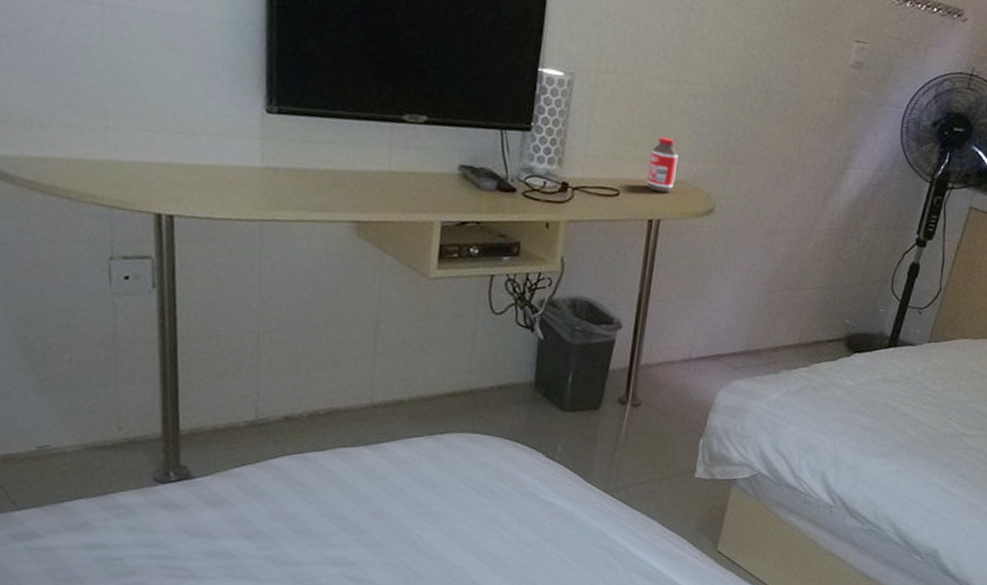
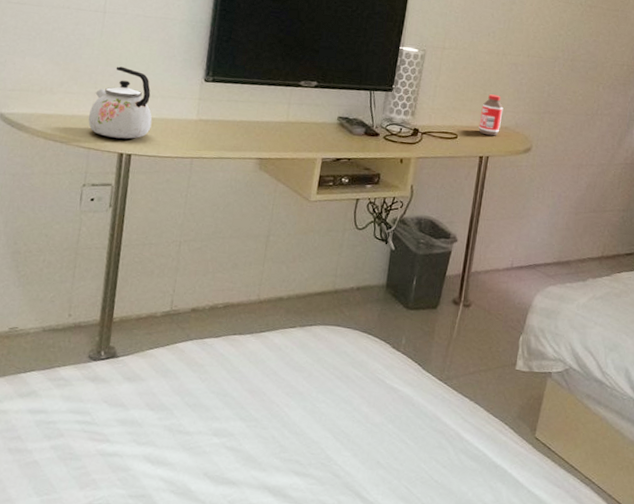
kettle: none [103,87,198,194] -> present [88,66,152,139]

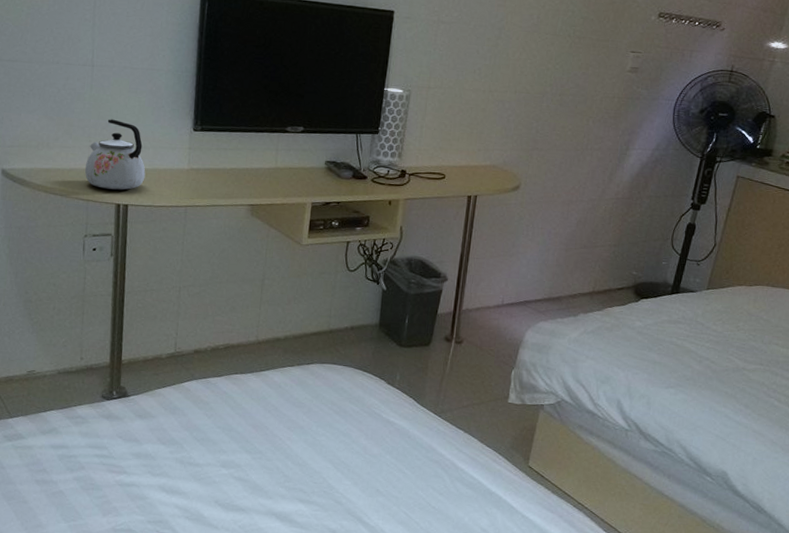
bottle: present [478,94,504,136] -> none [466,133,491,175]

